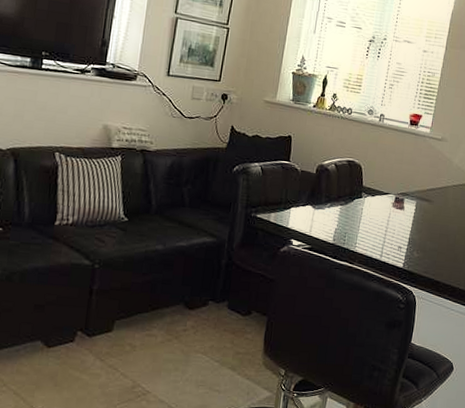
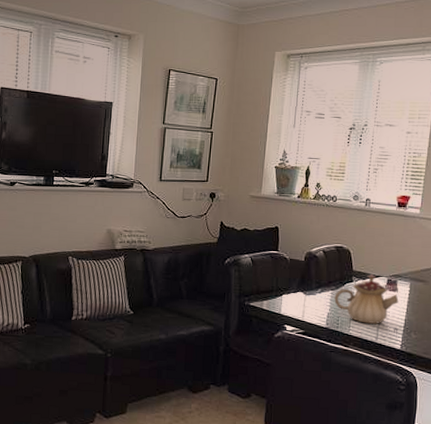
teapot: none [342,191,405,242] -> present [334,274,399,324]

